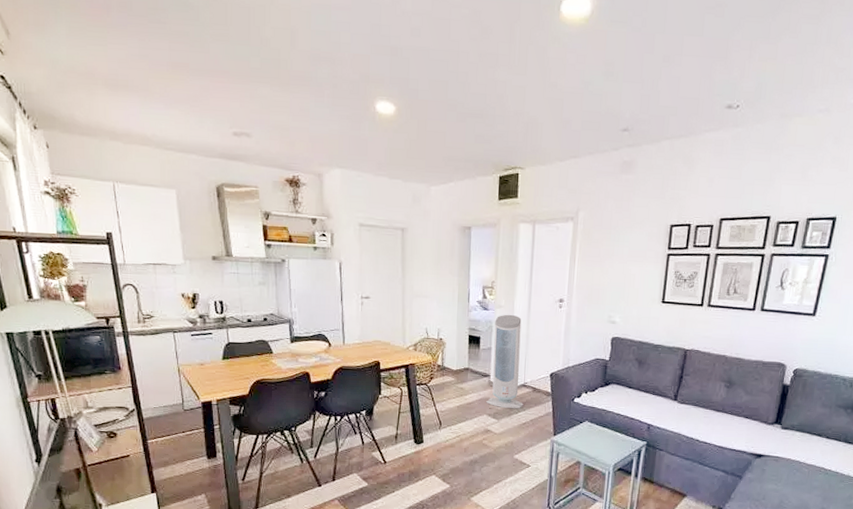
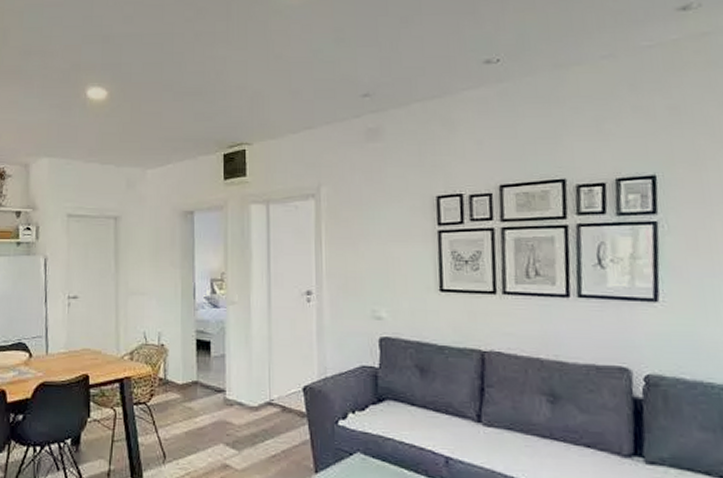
air purifier: present [486,314,523,409] -> none [222,312,271,436]

